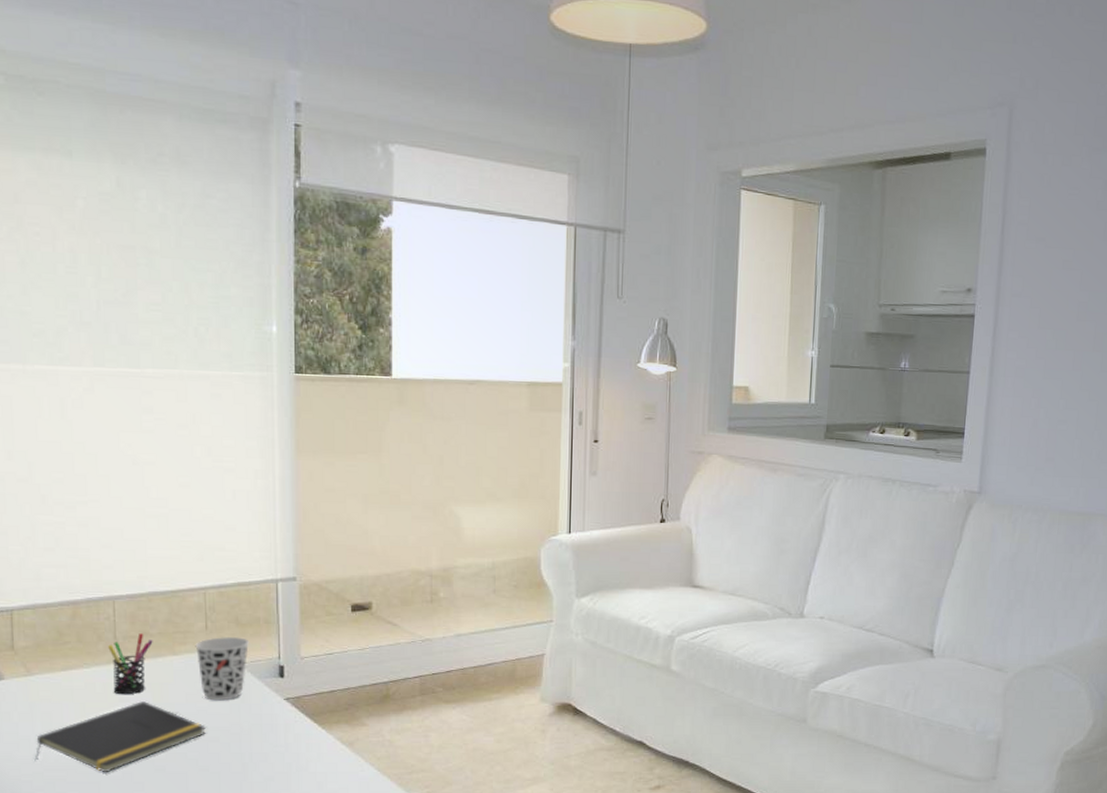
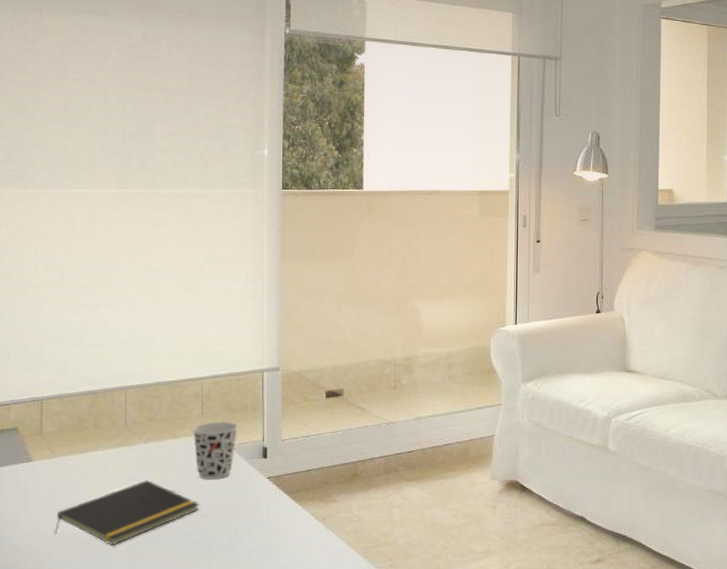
pen holder: present [108,633,153,695] -> none [120,419,157,475]

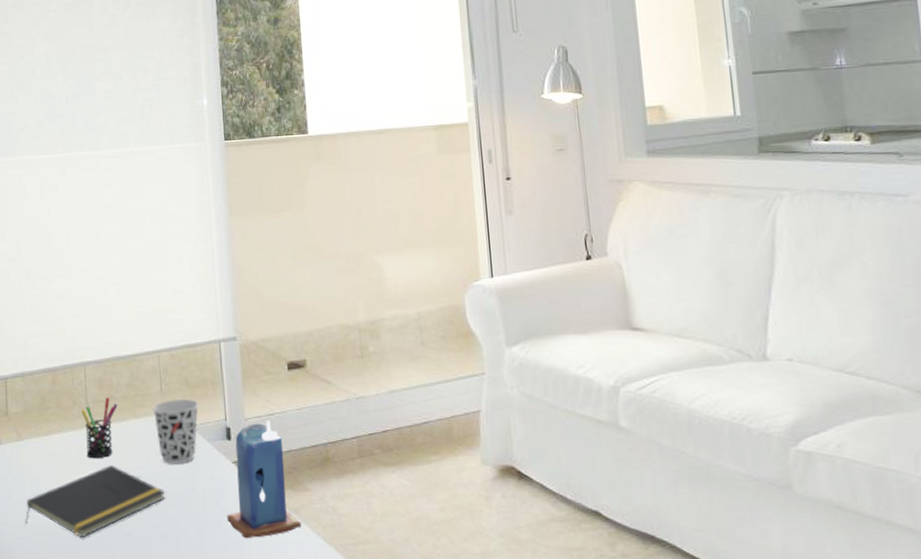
pen holder: none [120,419,157,475] -> present [81,397,118,459]
candle: none [258,441,327,544] -> present [227,419,301,539]

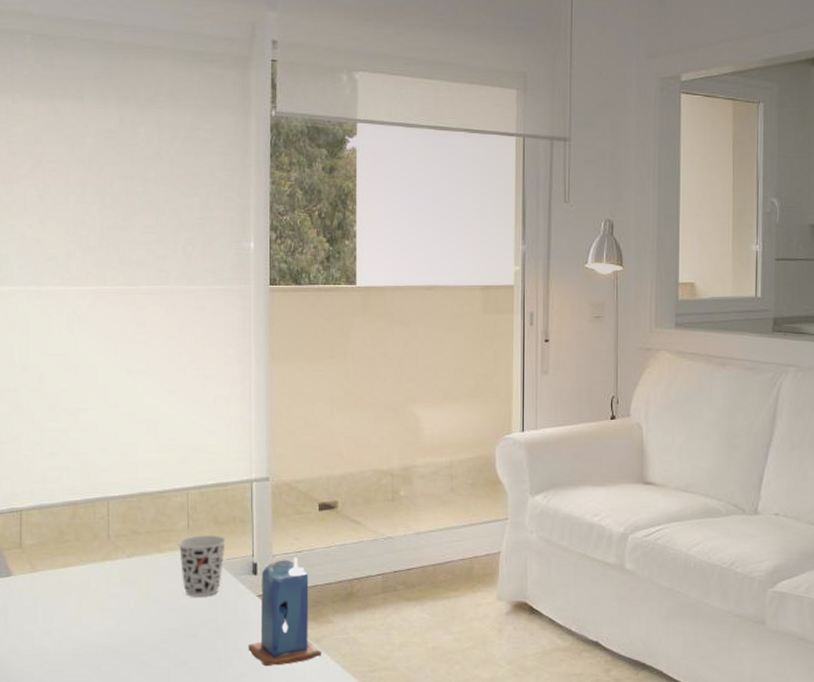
notepad: present [25,465,166,538] -> none [36,597,187,666]
pen holder: present [81,397,118,459] -> none [102,532,141,591]

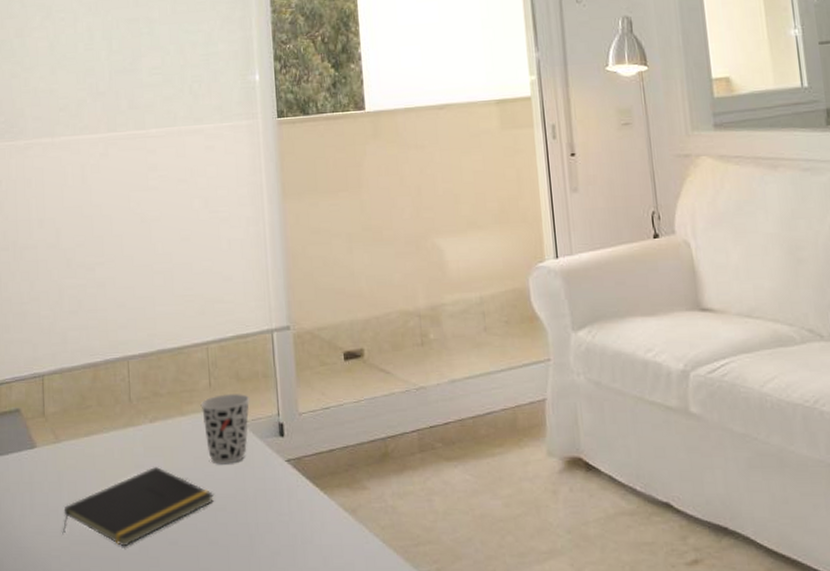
notepad: none [36,597,187,666] -> present [62,467,214,547]
candle: present [248,556,321,667] -> none [280,413,359,543]

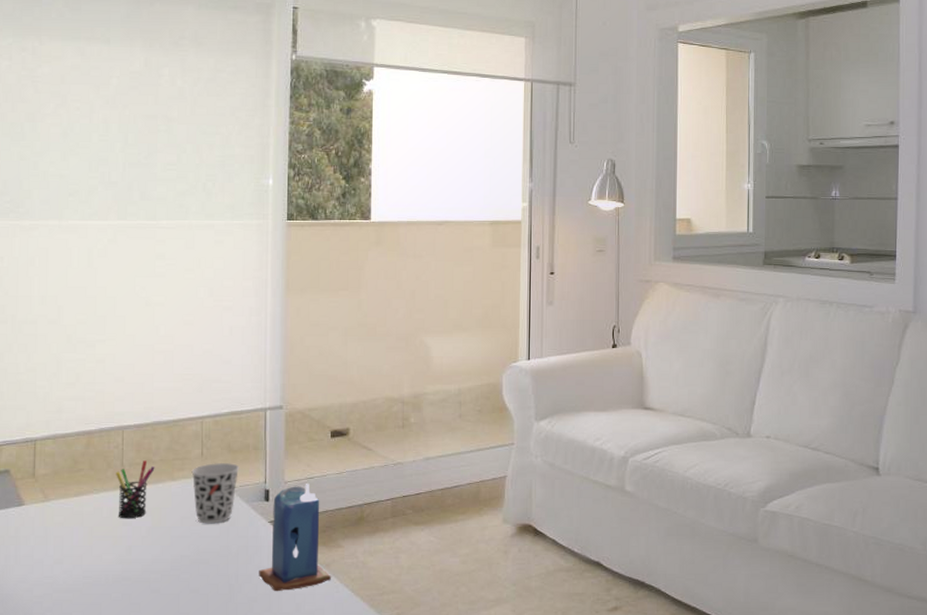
notepad: present [62,467,214,547] -> none [46,525,199,595]
pen holder: none [124,394,163,461] -> present [116,460,155,519]
candle: none [280,413,359,543] -> present [259,482,331,592]

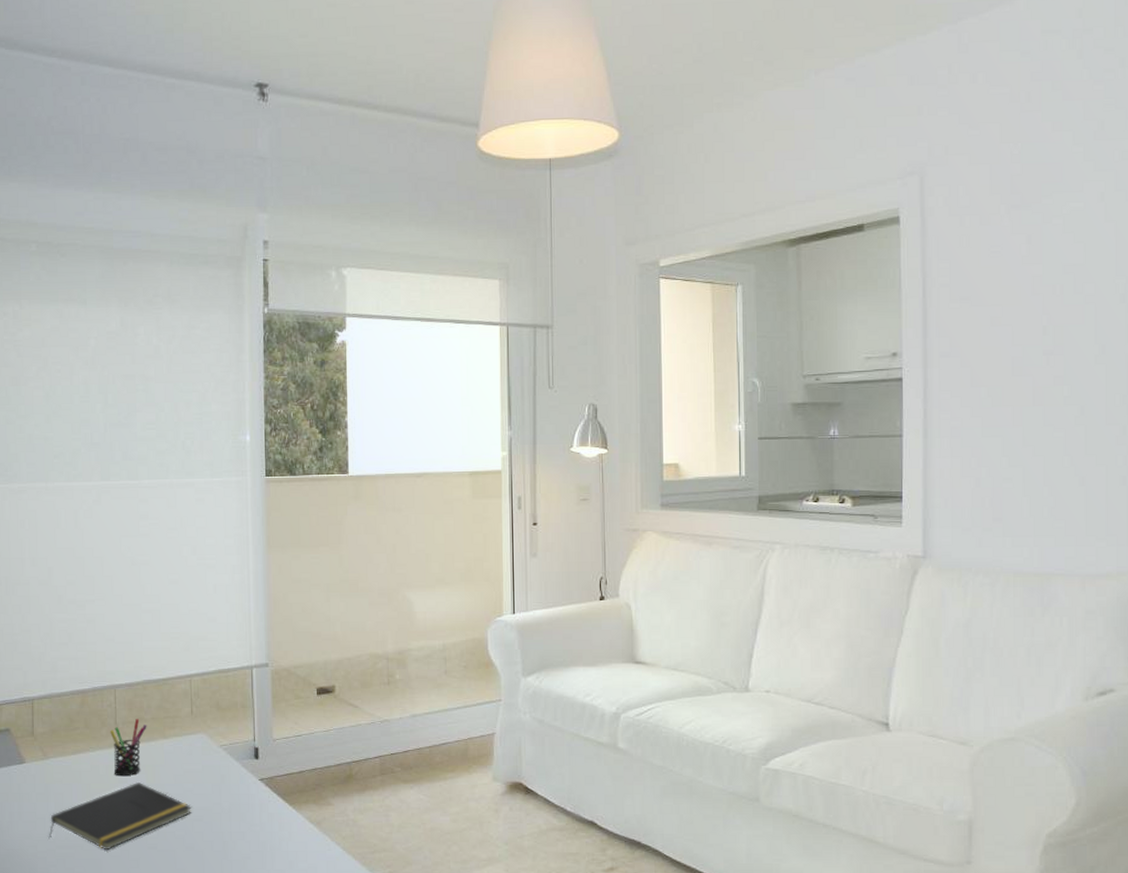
notepad: none [46,525,199,595] -> present [48,783,192,851]
cup: present [191,463,240,524] -> none [182,721,229,782]
candle: present [259,482,331,592] -> none [251,740,322,849]

